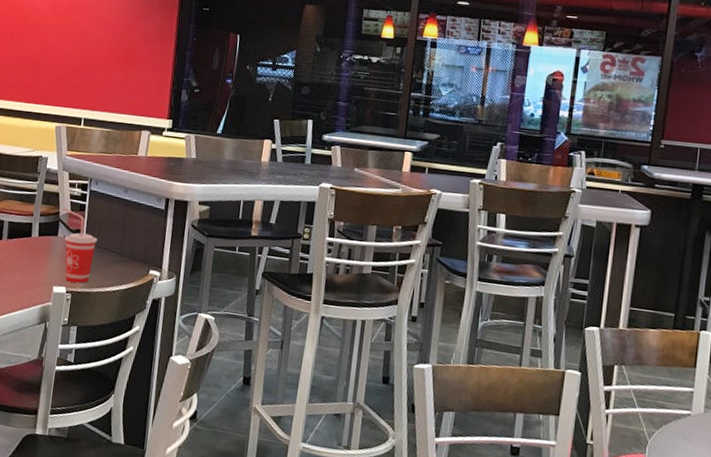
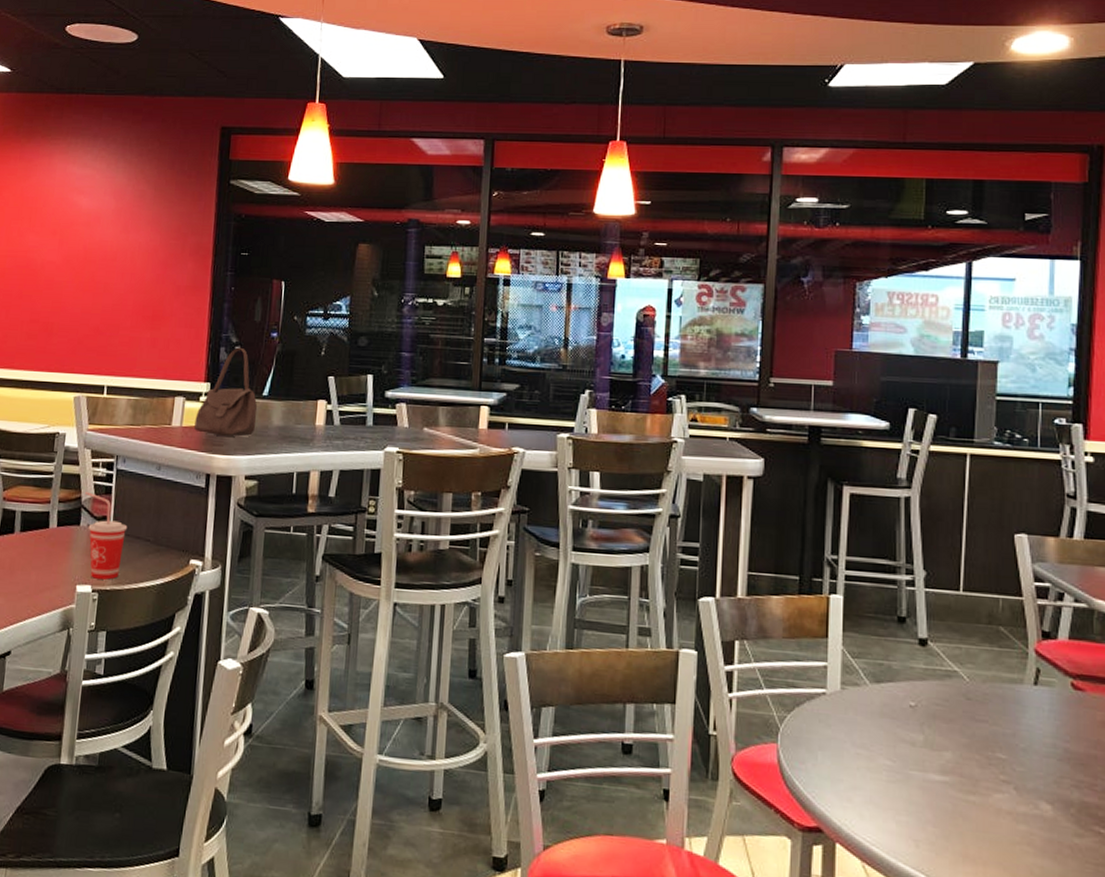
handbag: none [157,90,212,168] -> present [194,347,257,437]

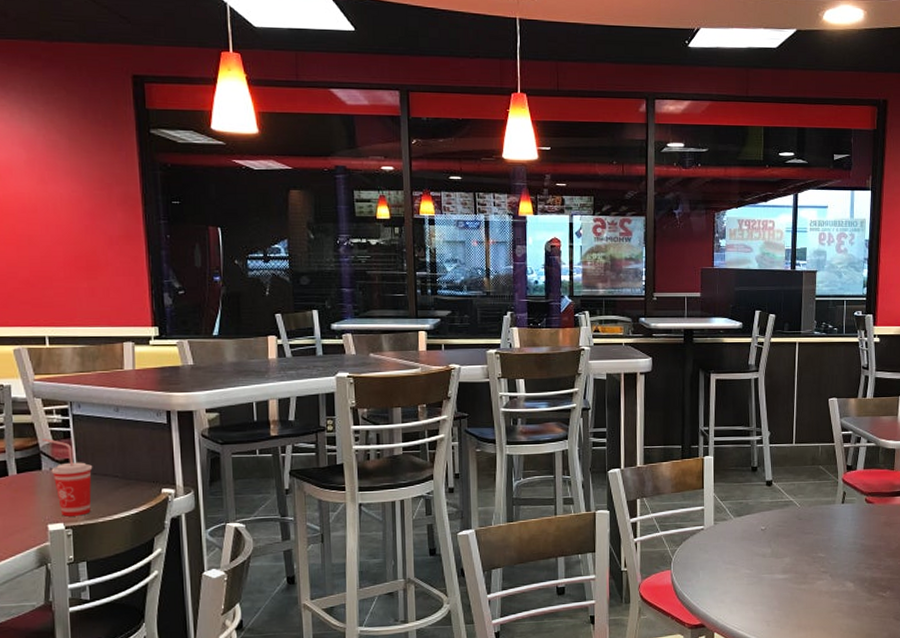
handbag: present [194,347,257,437] -> none [147,292,210,375]

